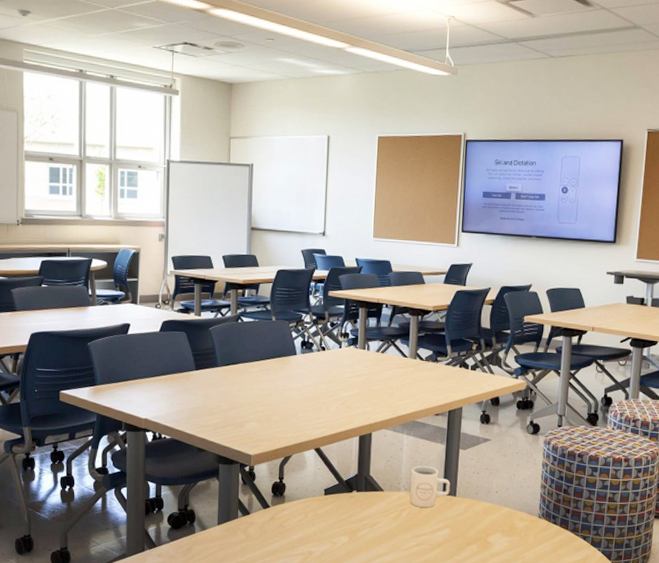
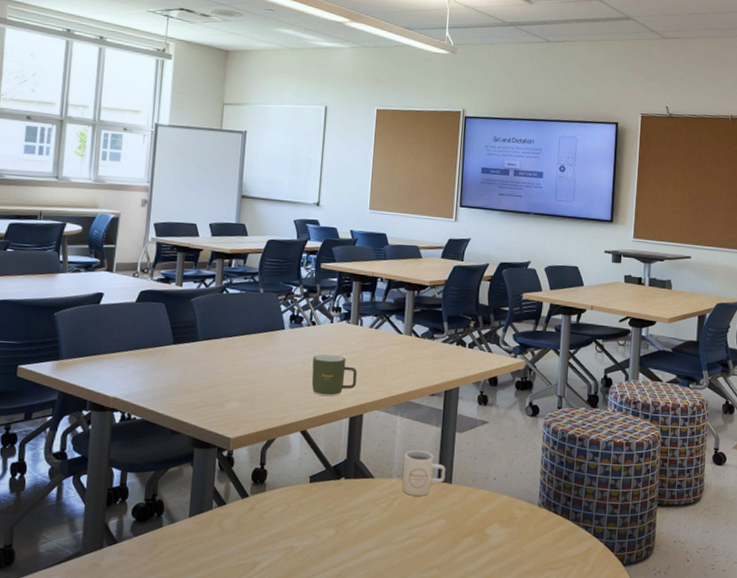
mug: none [323,378,366,417] -> present [311,354,358,397]

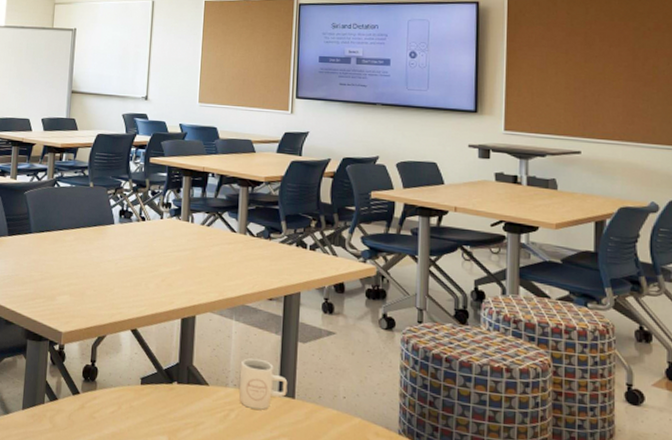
mug: present [311,354,358,397] -> none [141,251,189,295]

